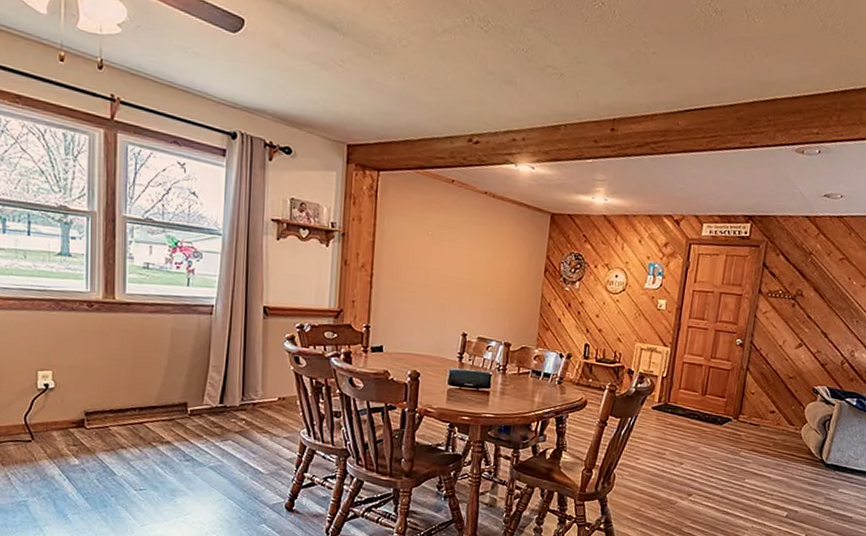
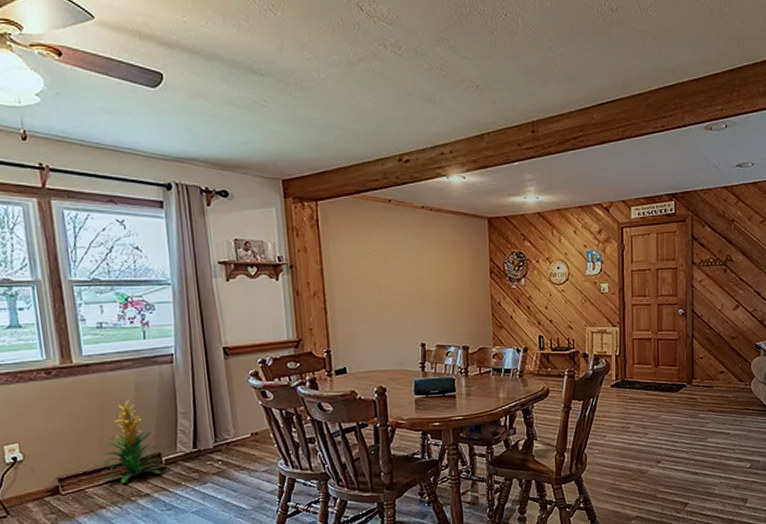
indoor plant: none [127,344,191,427] -> present [102,400,166,484]

